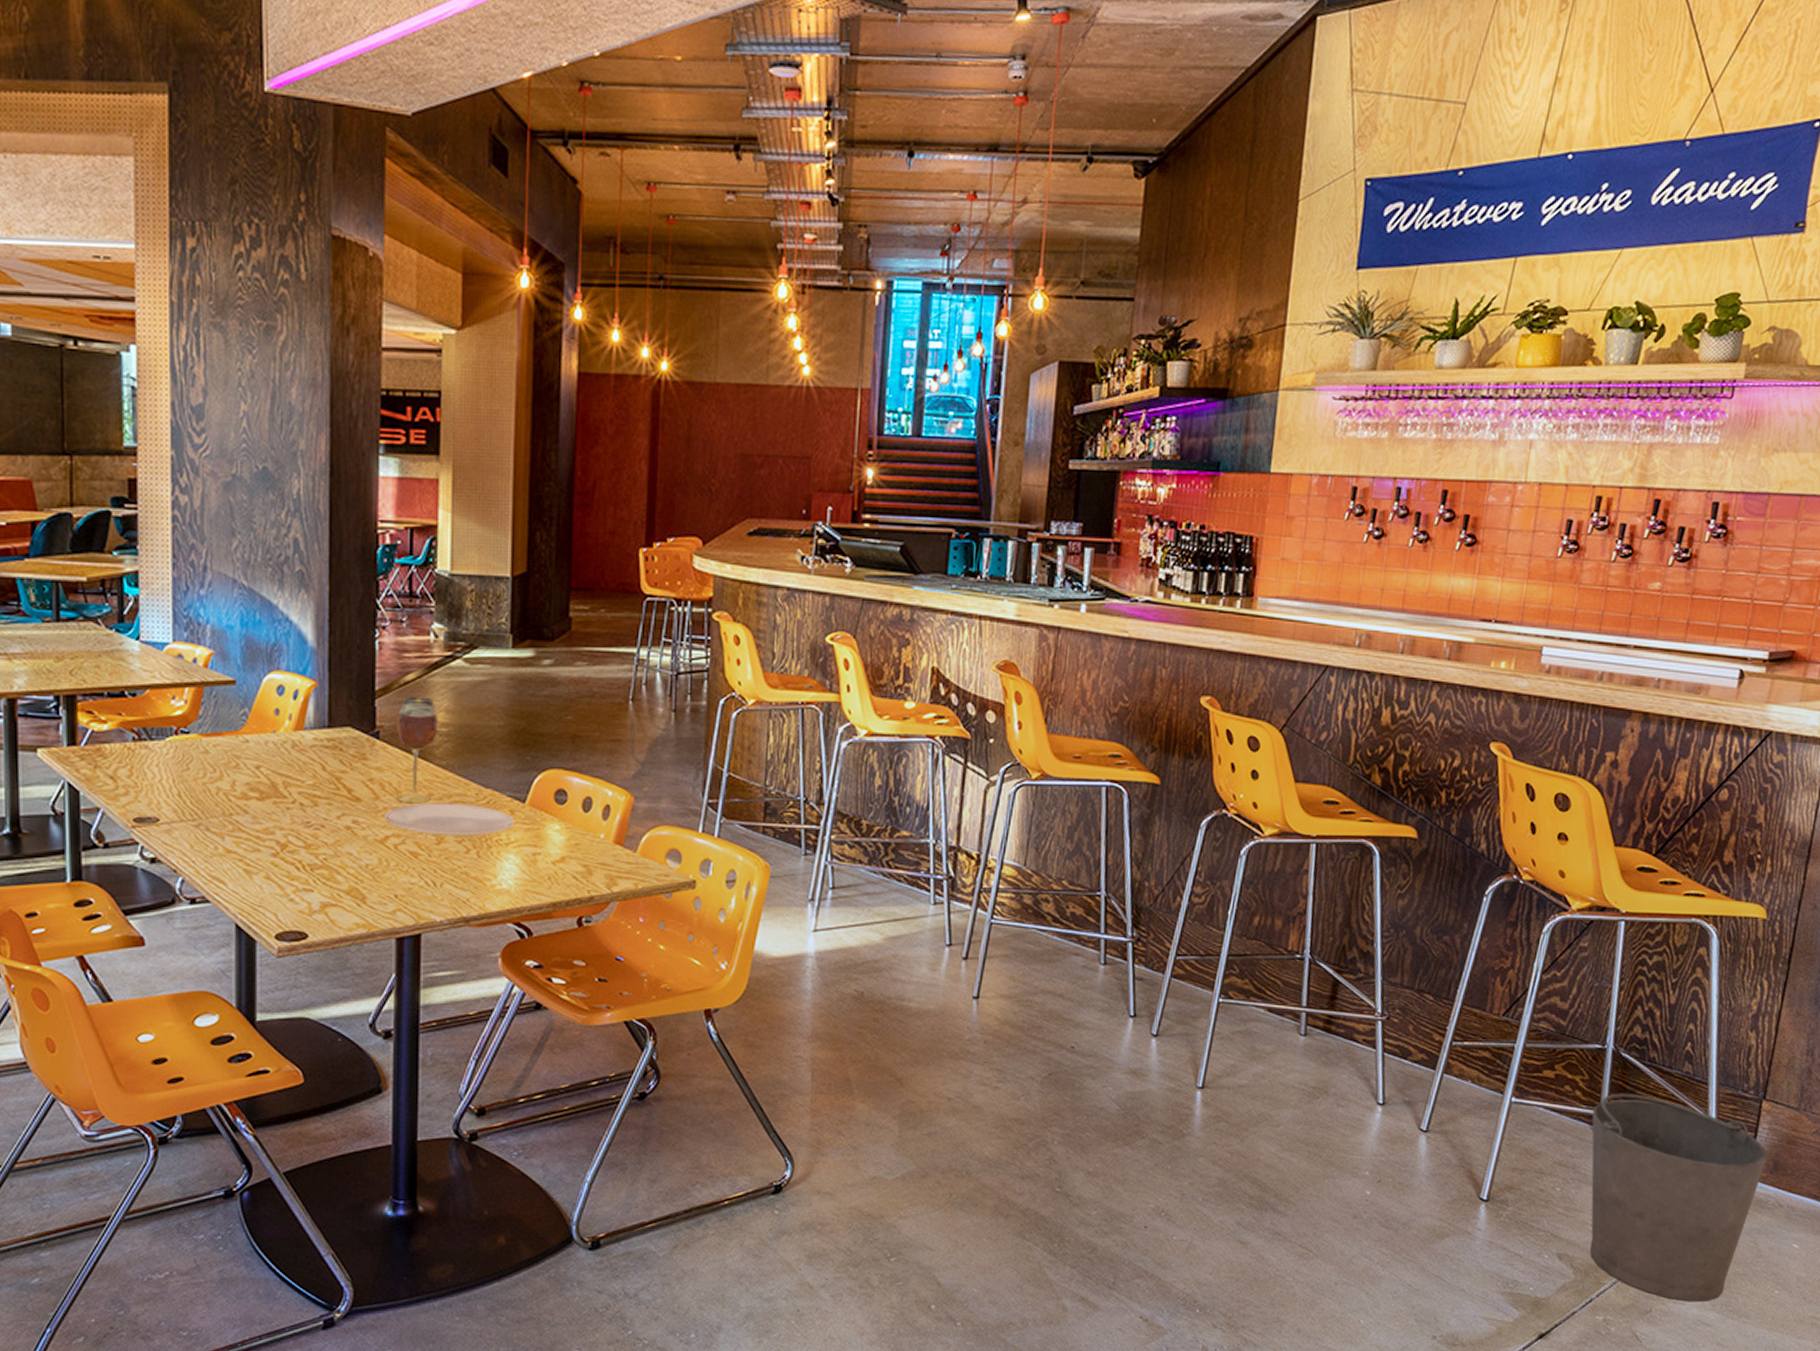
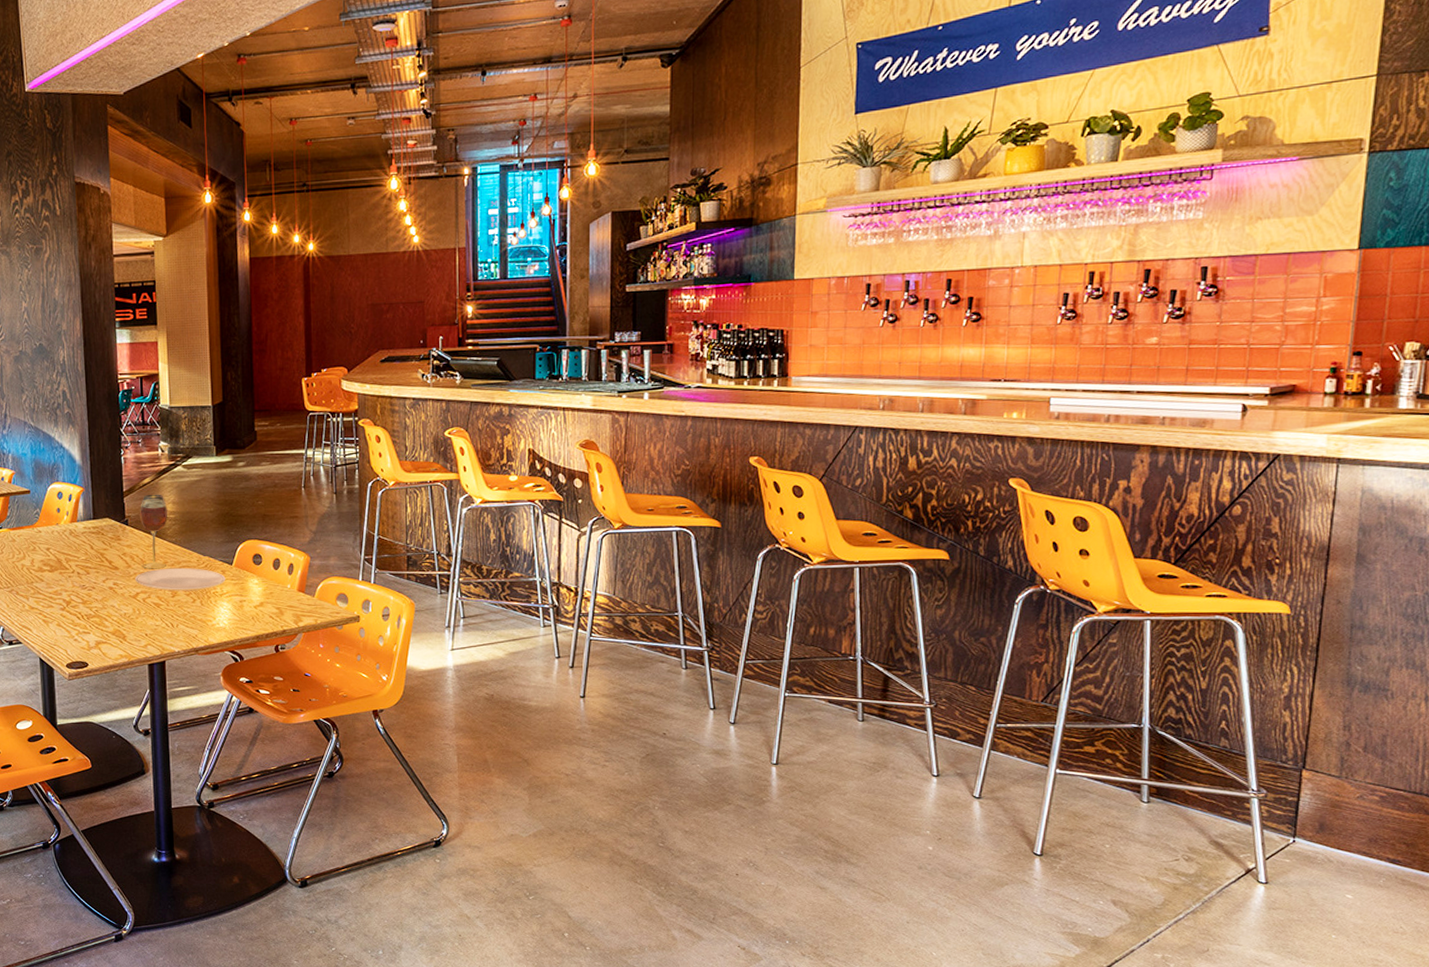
bucket: present [1589,1093,1768,1302] -> none [1134,764,1313,944]

